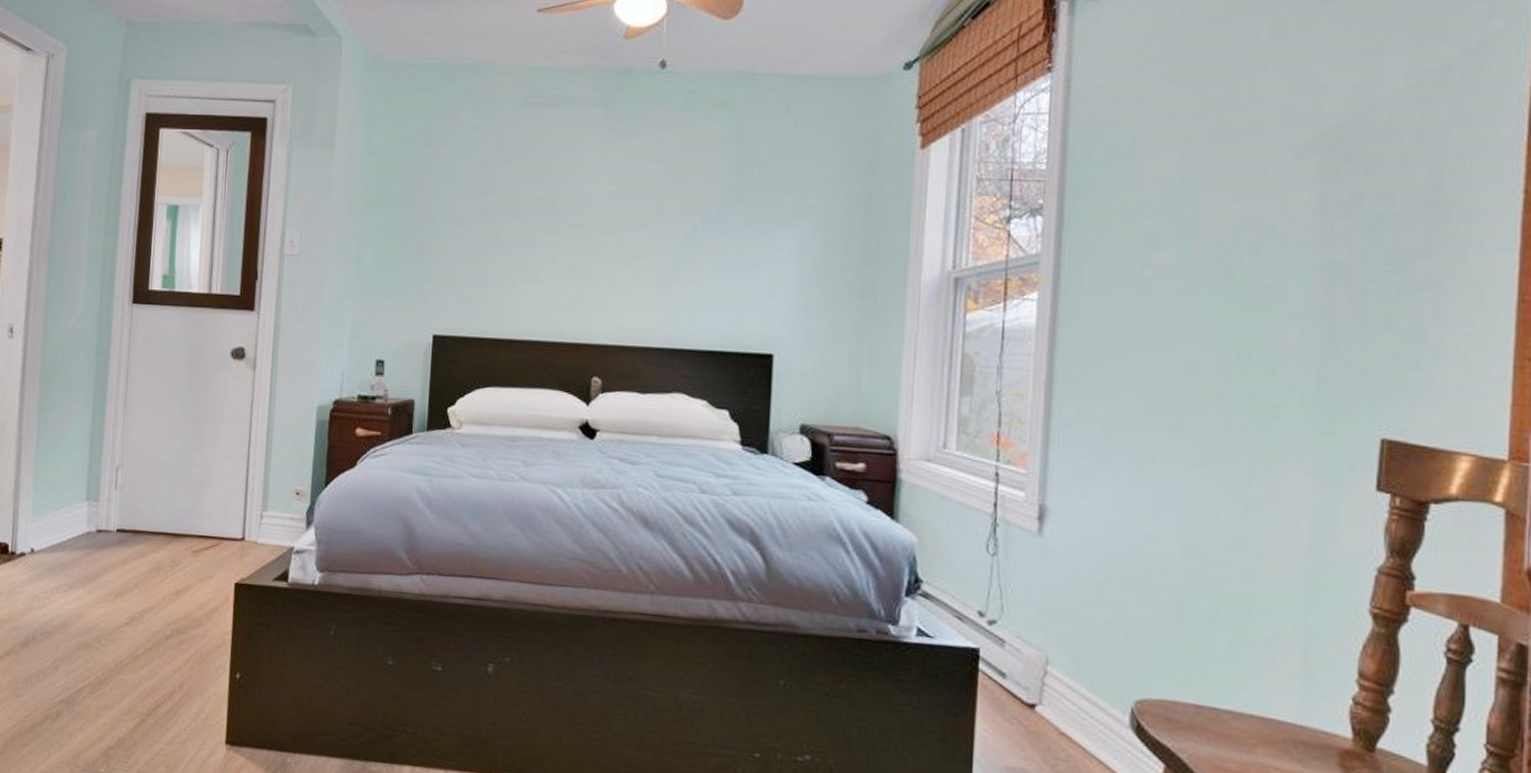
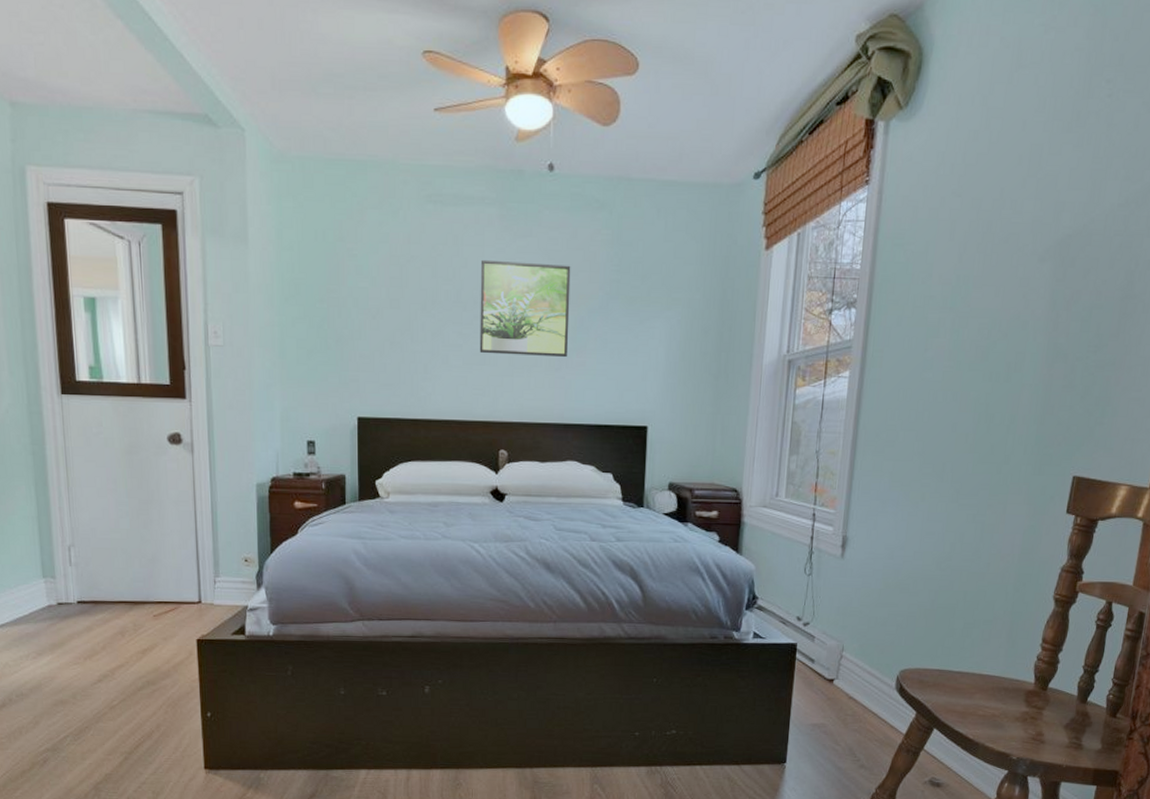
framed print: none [574,163,683,272] -> present [479,259,571,358]

